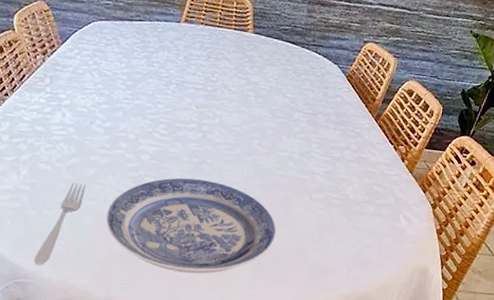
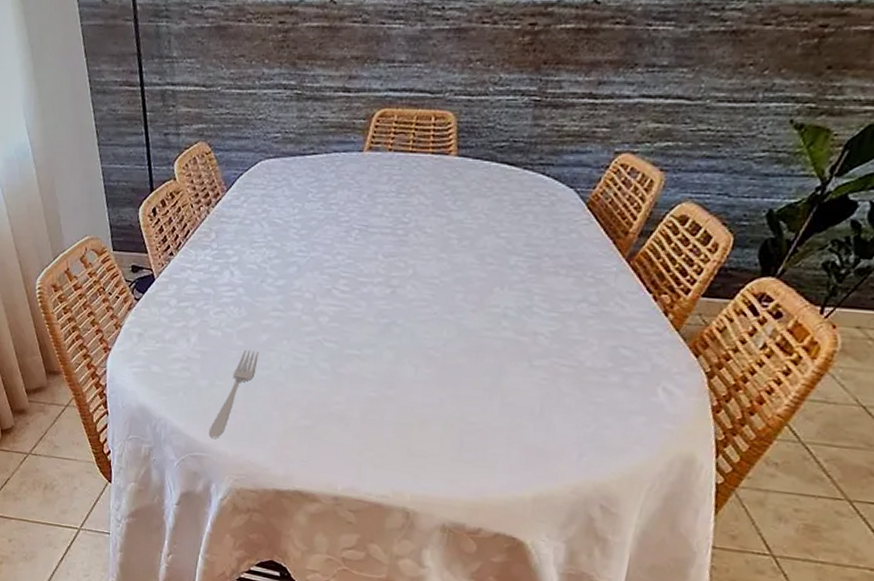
plate: present [106,178,276,274] -> none [282,342,484,454]

